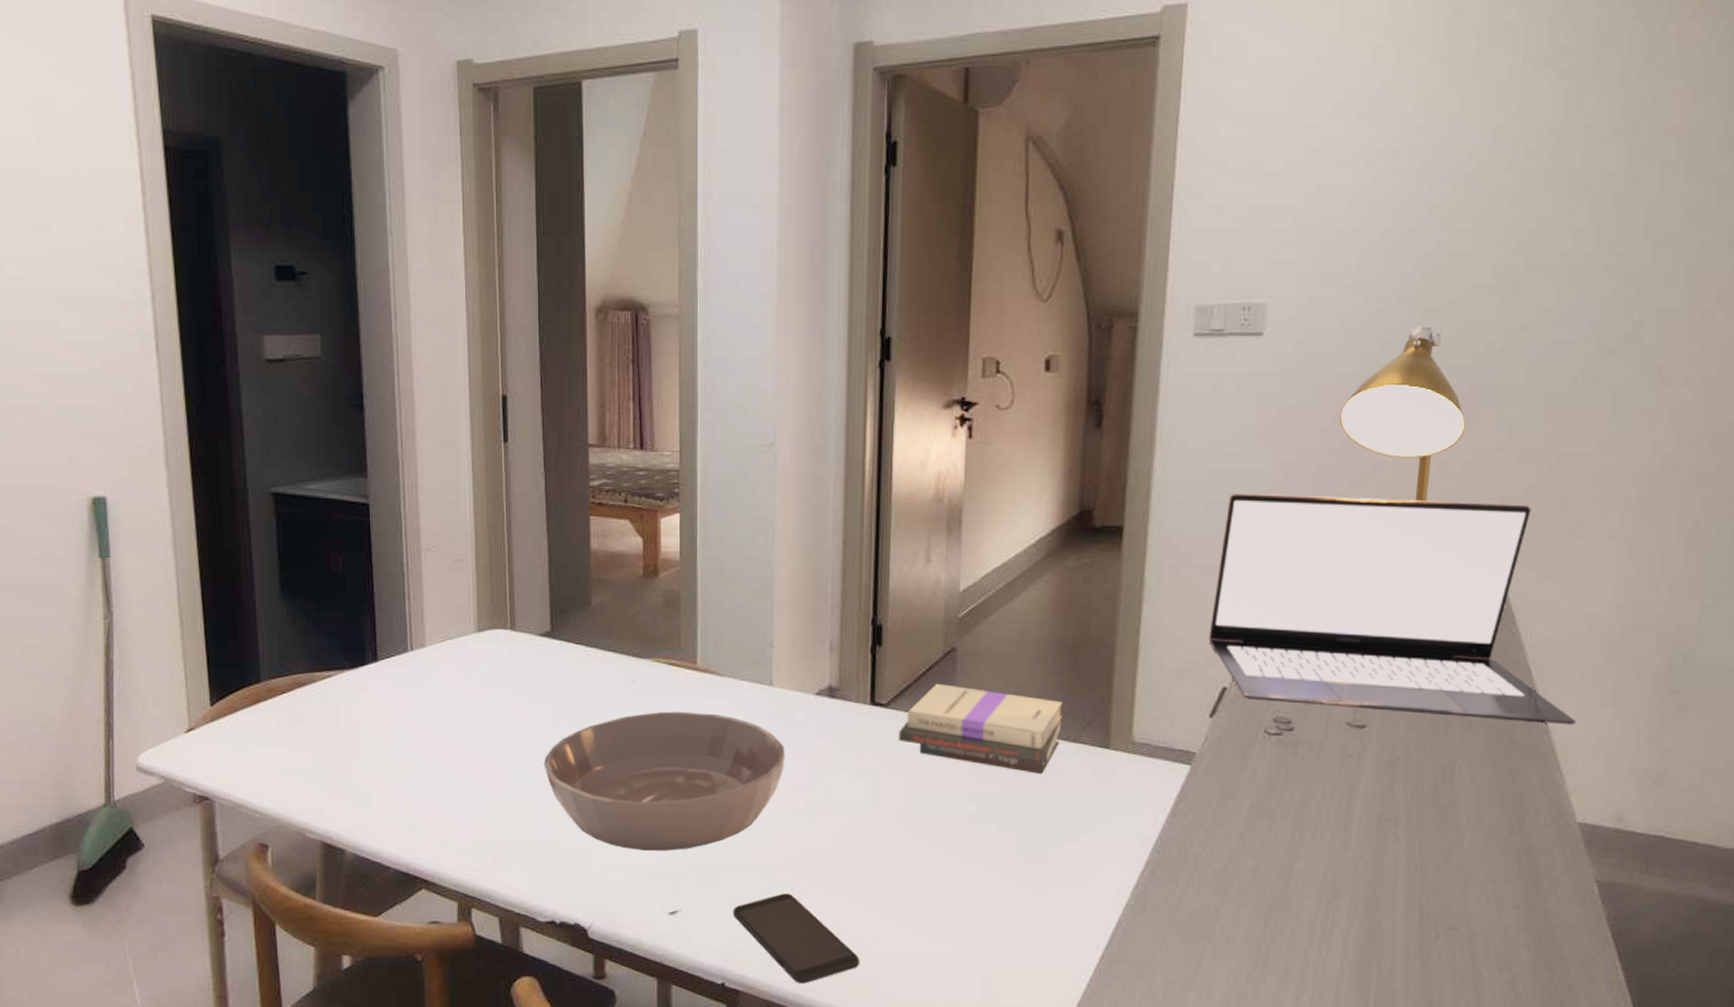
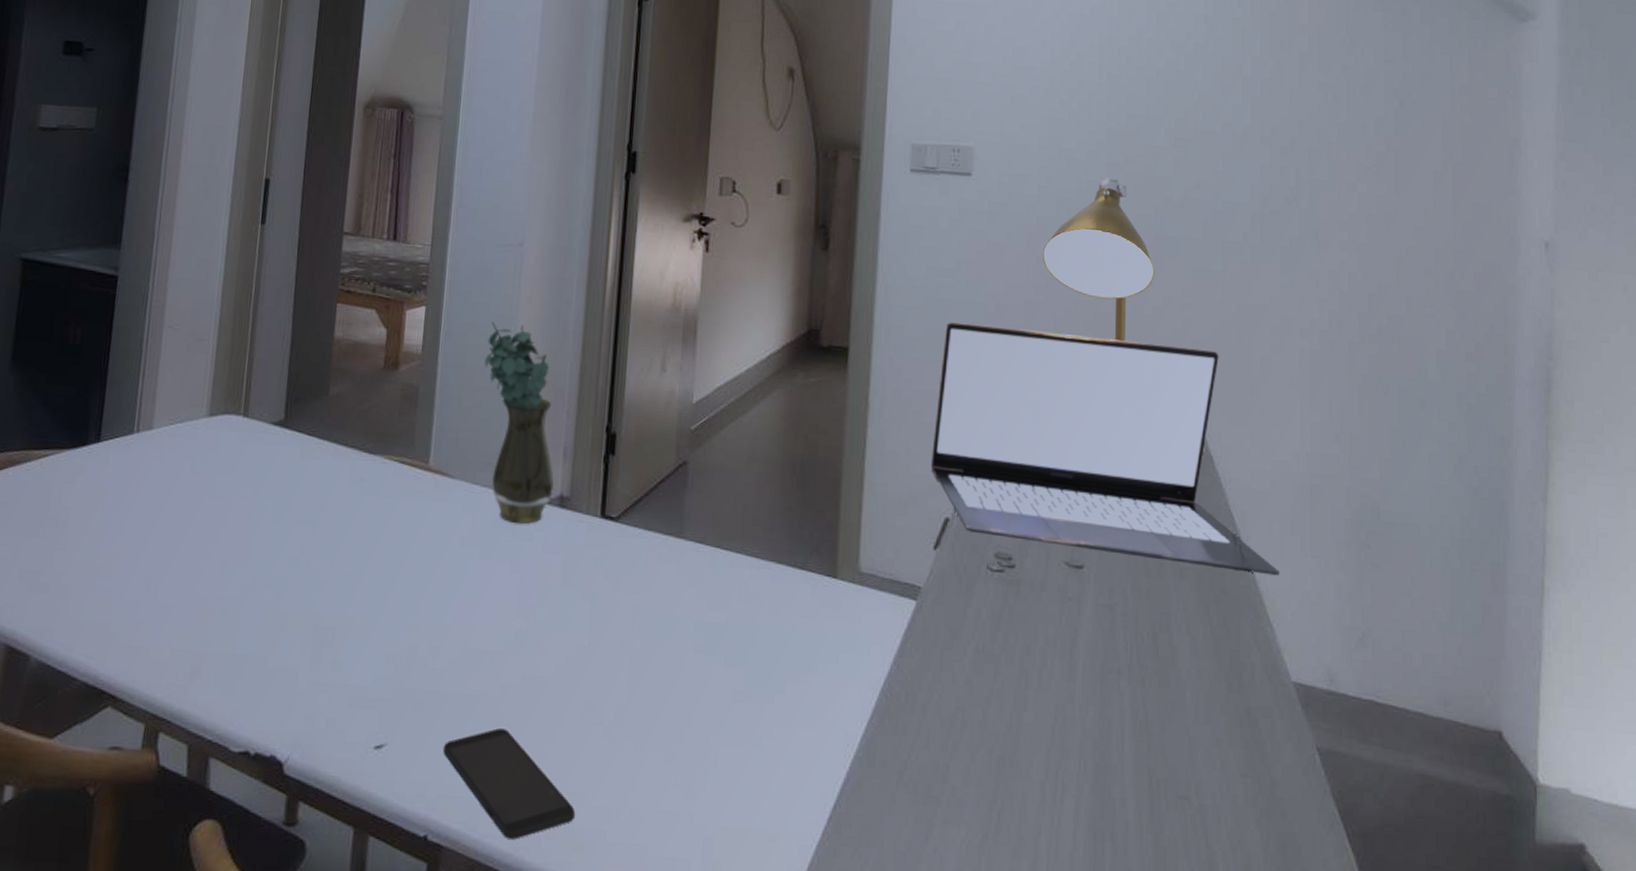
bowl: present [543,711,785,851] -> none [259,513,512,673]
vase: none [744,524,822,715] -> present [484,321,554,525]
books: present [899,683,1063,774] -> none [627,498,791,602]

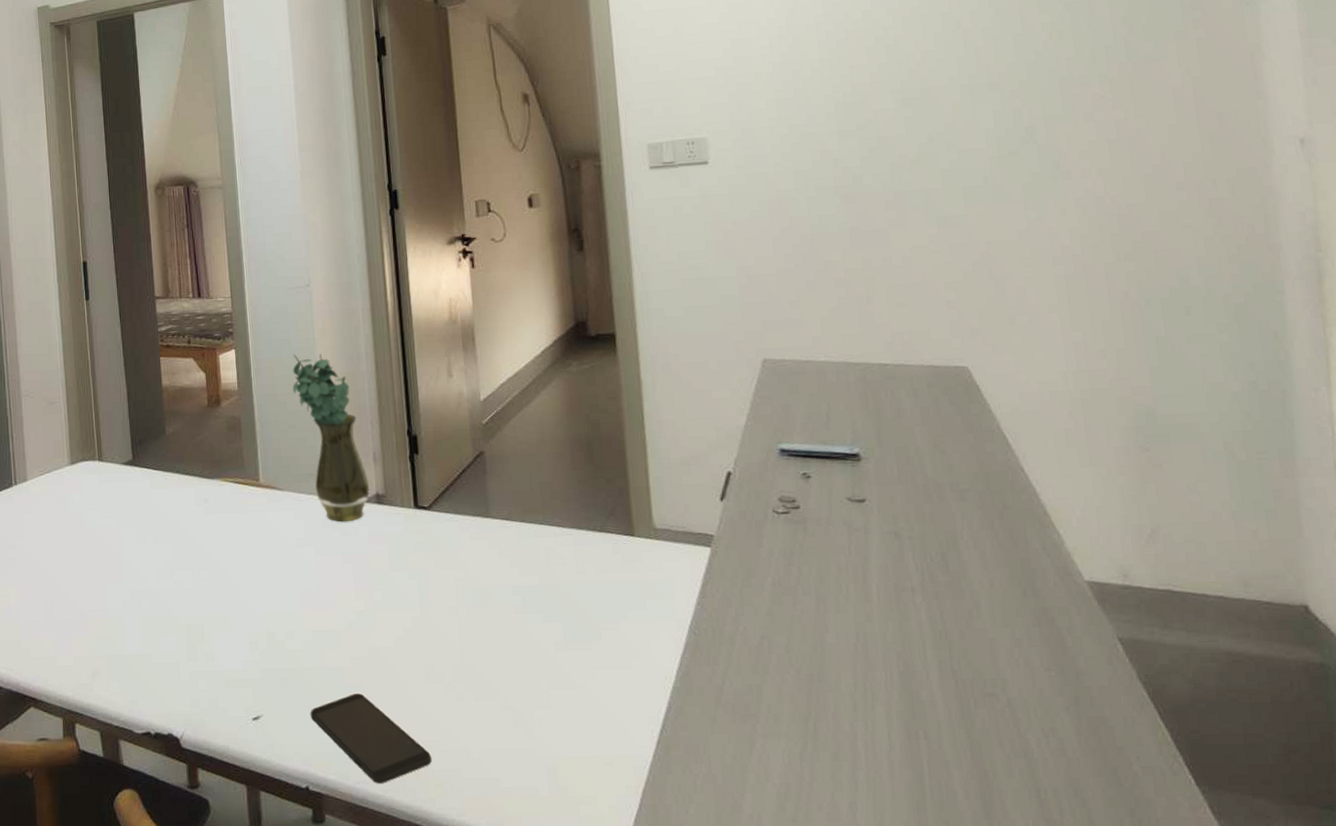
laptop: present [930,321,1281,576] -> none [703,289,1061,487]
desk lamp: present [1043,177,1155,342] -> none [787,145,899,293]

